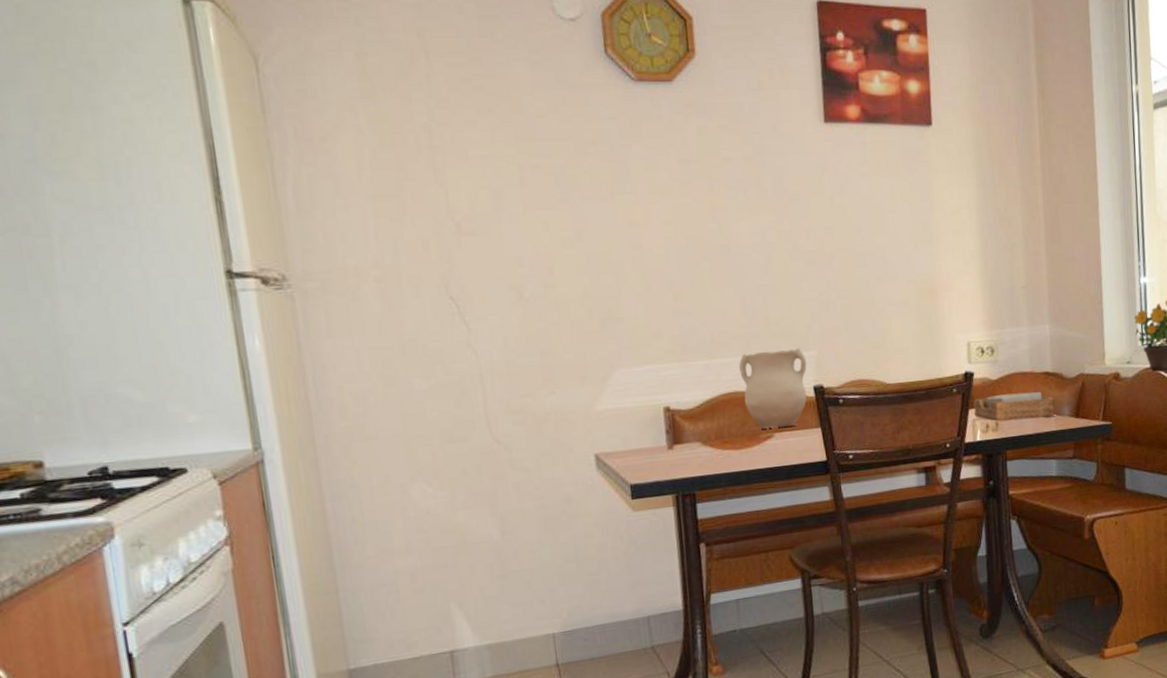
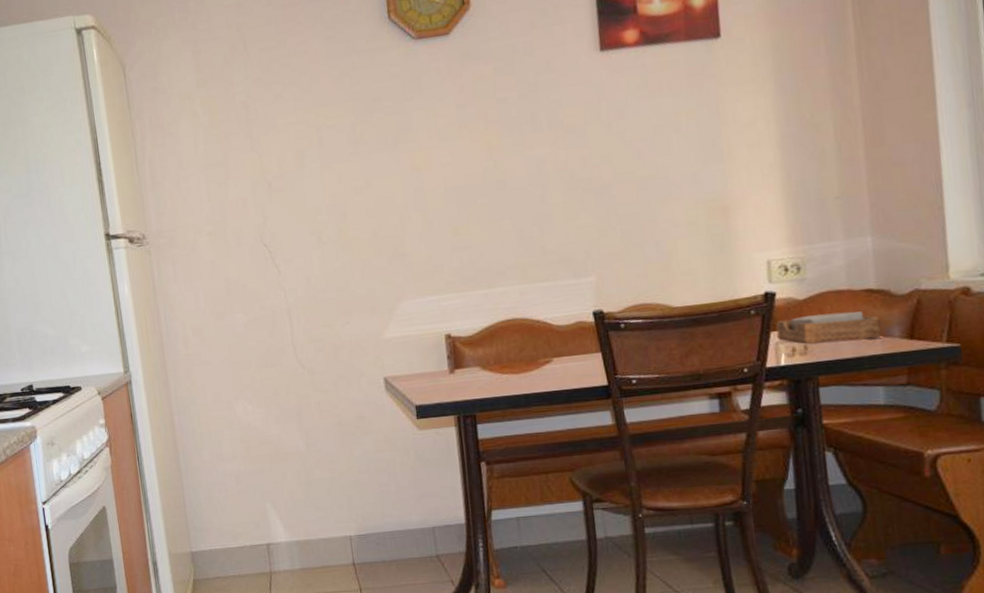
vase: present [739,348,807,429] -> none [516,274,587,354]

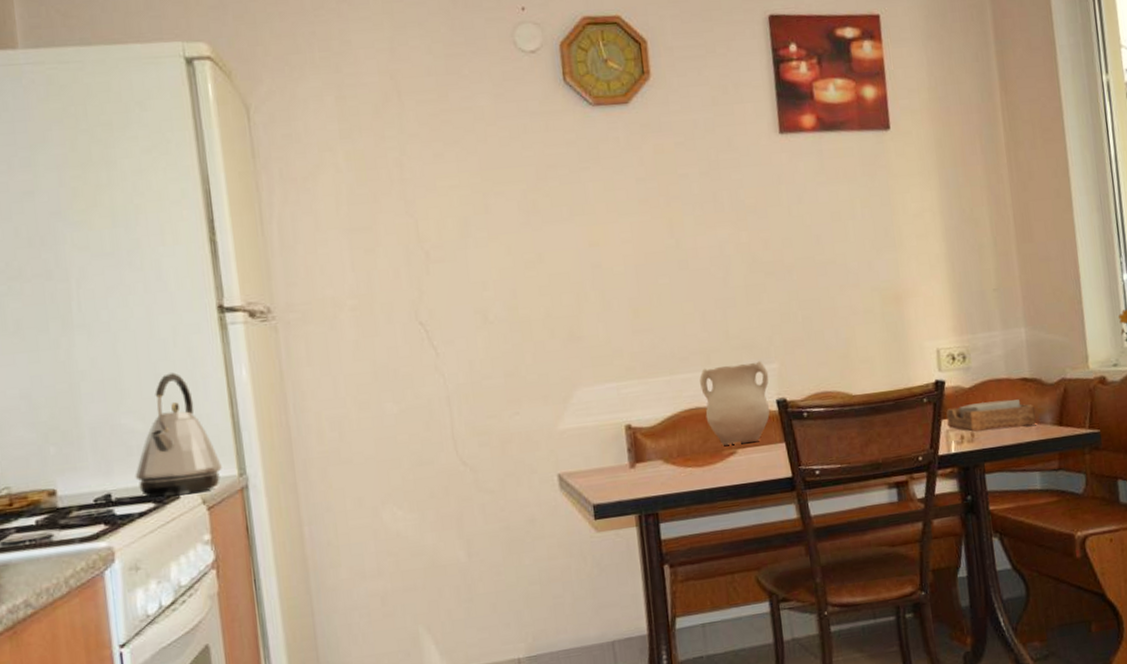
kettle: none [49,289,112,389] -> present [135,372,222,498]
vase: none [516,274,587,354] -> present [699,361,770,446]

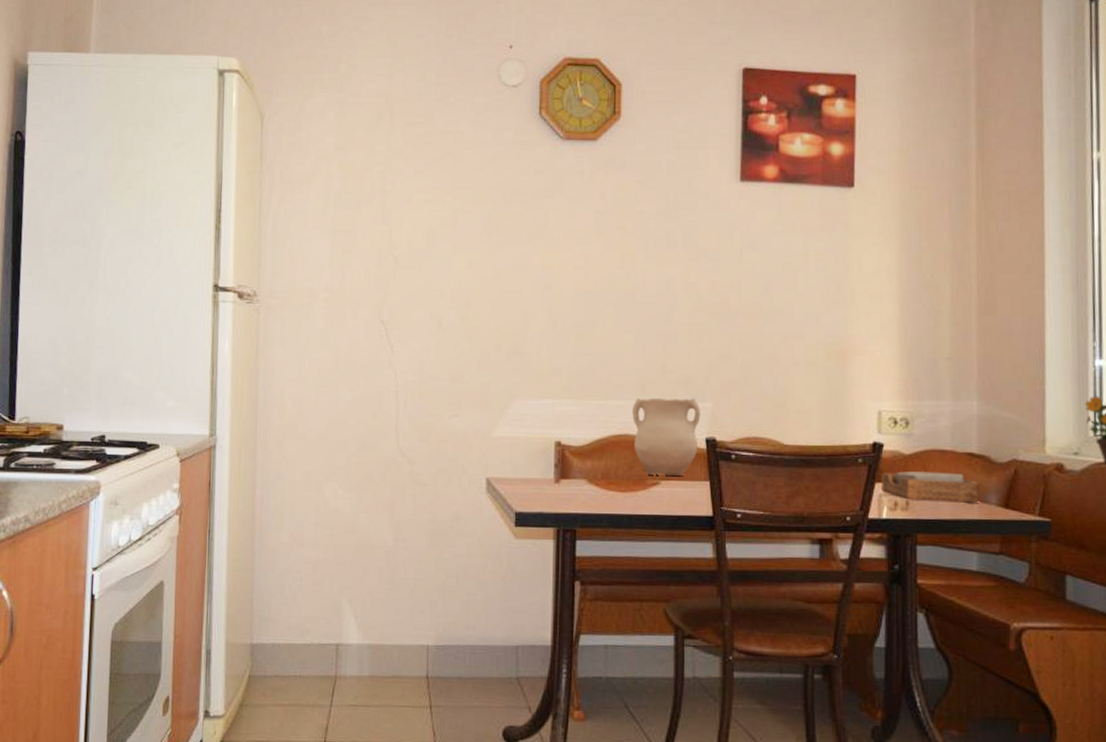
kettle: present [135,372,222,498] -> none [126,338,197,446]

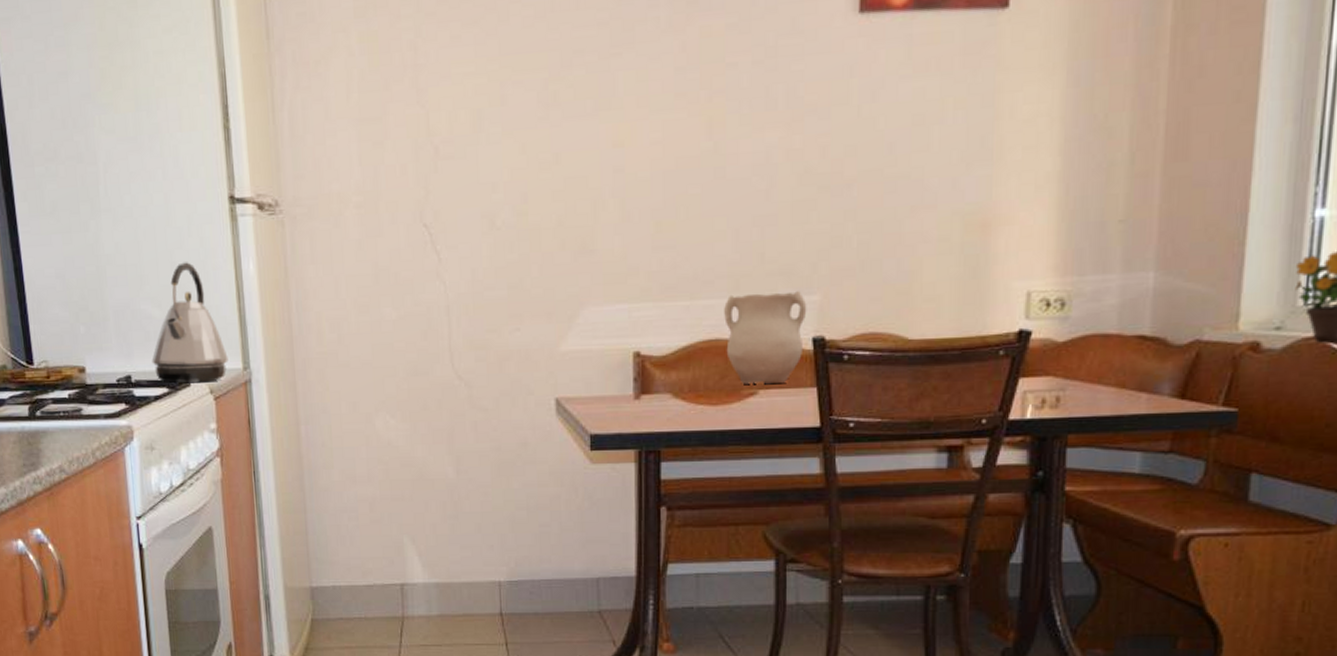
kettle: none [126,338,197,446] -> present [151,262,228,384]
napkin holder: present [881,471,980,504] -> none [1027,360,1150,397]

